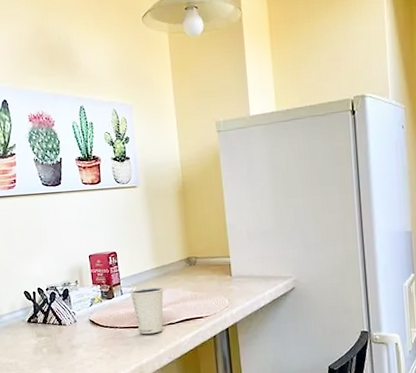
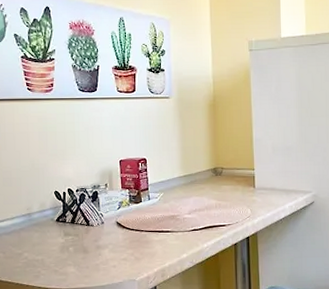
dixie cup: present [130,286,164,335] -> none [157,193,189,239]

